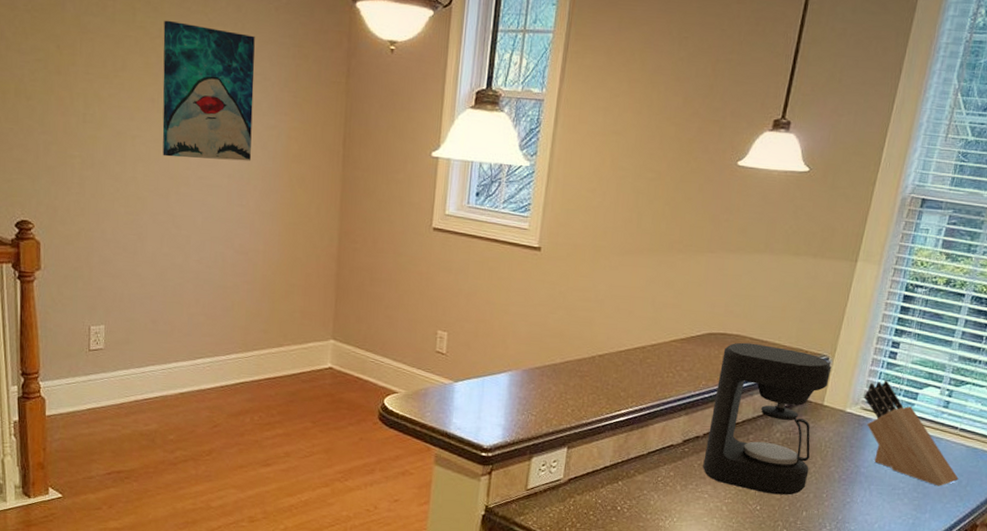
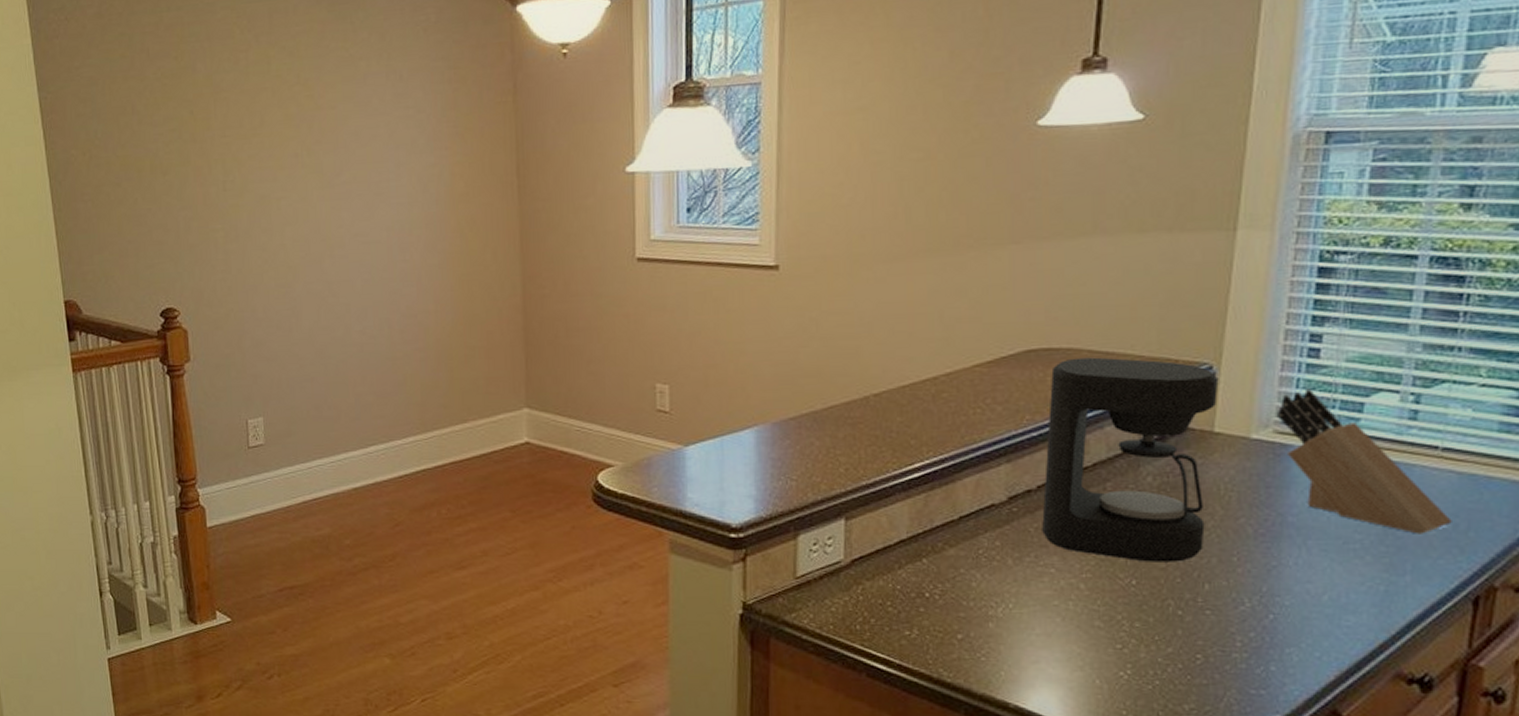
wall art: present [162,20,255,162] -> none [301,63,410,216]

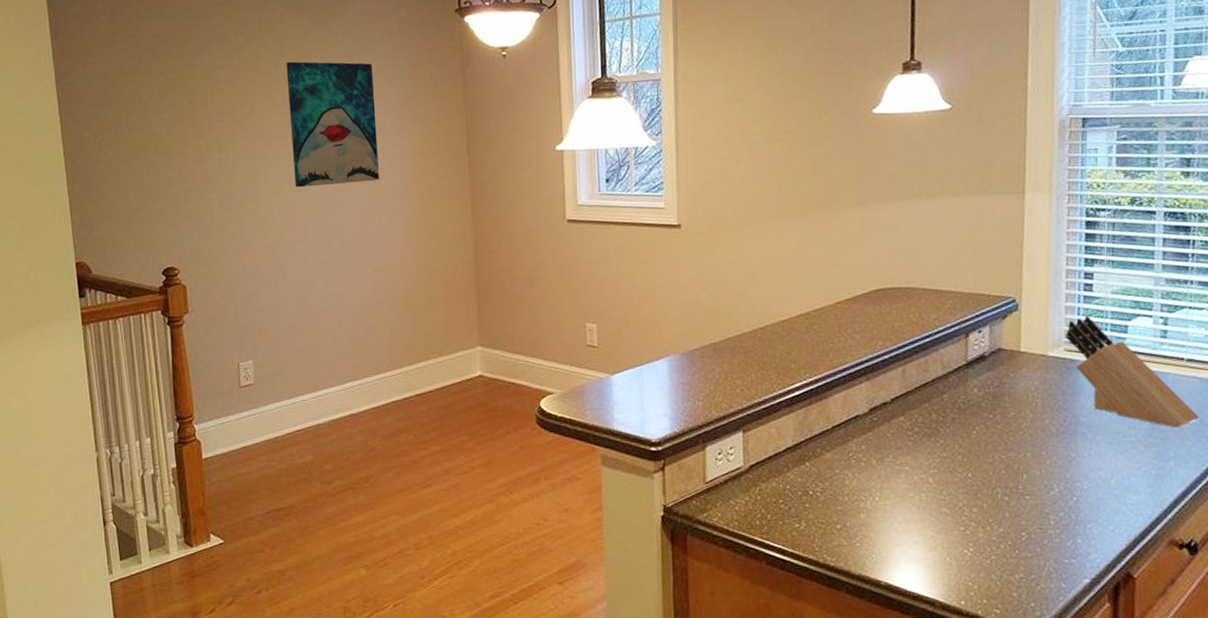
wall art: none [301,63,410,216] -> present [286,61,379,188]
coffee maker: present [1042,357,1219,562] -> none [896,294,1021,458]

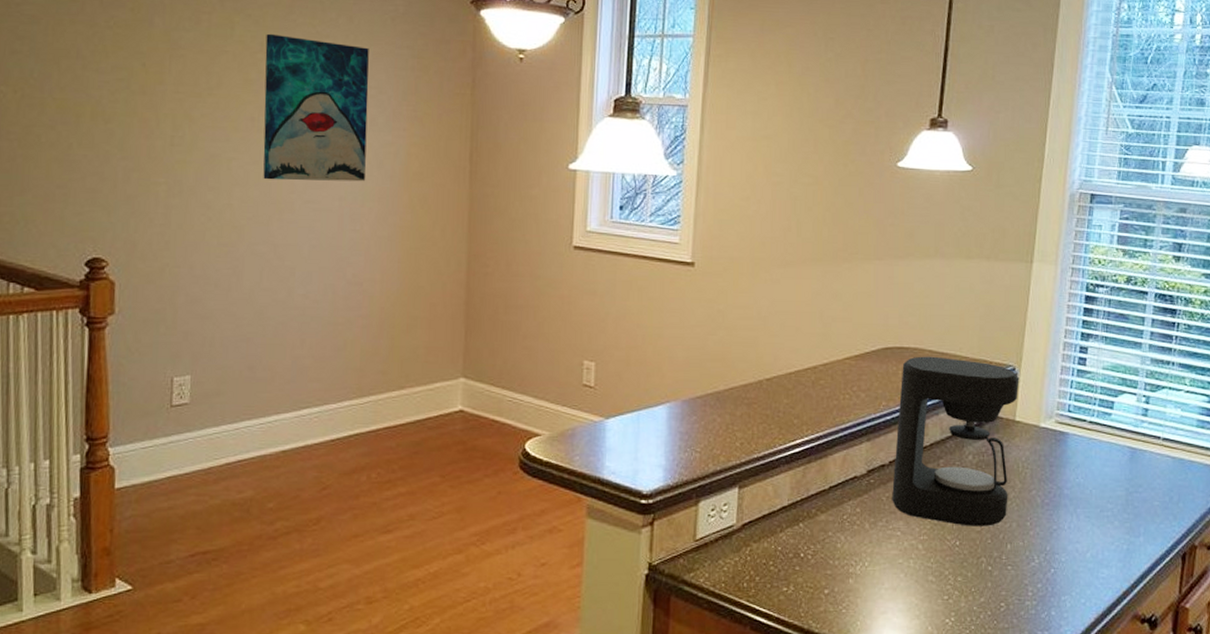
coffee maker: none [896,294,1021,458] -> present [892,356,1020,526]
knife block: present [1065,315,1199,428] -> none [1057,389,1169,505]

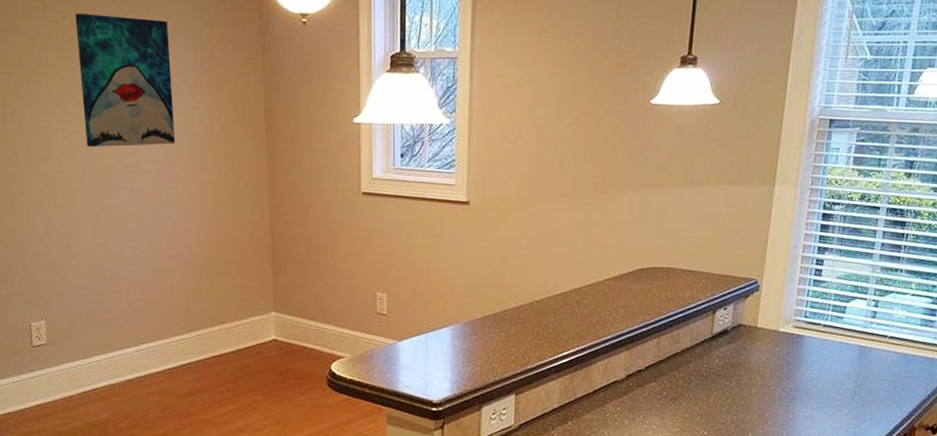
coffee maker: present [892,356,1020,526] -> none [648,274,761,419]

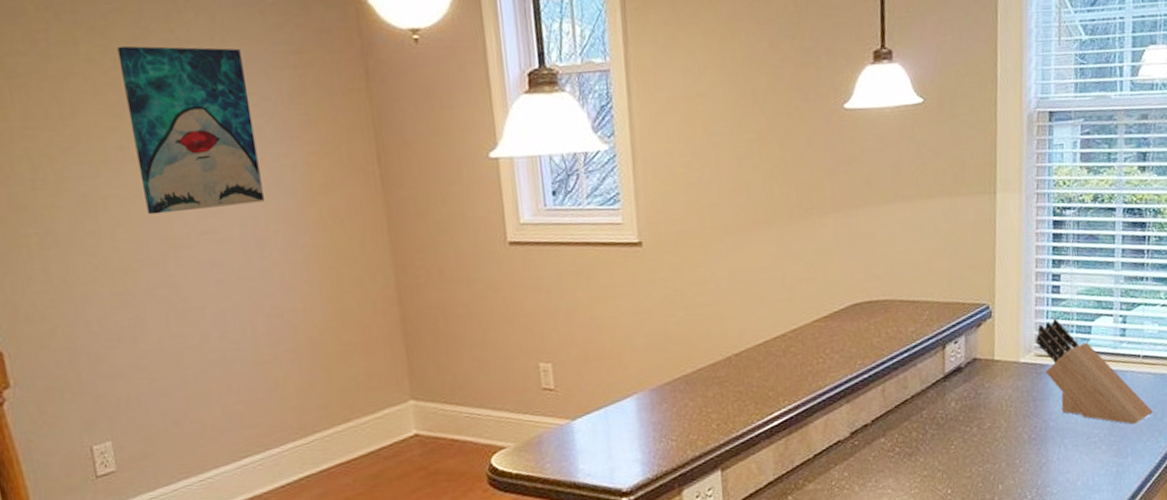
knife block: none [795,297,893,394] -> present [1035,318,1153,425]

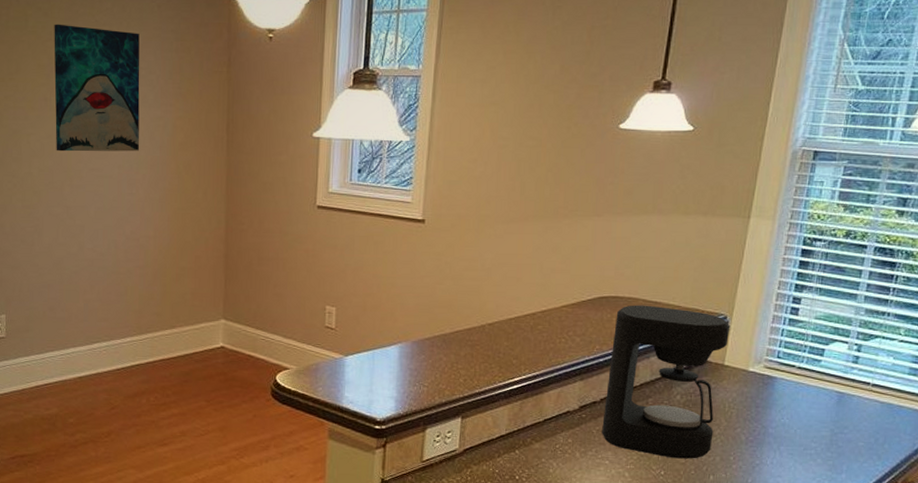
coffee maker: none [873,304,995,474] -> present [602,305,731,459]
knife block: present [1035,318,1153,425] -> none [766,337,875,445]

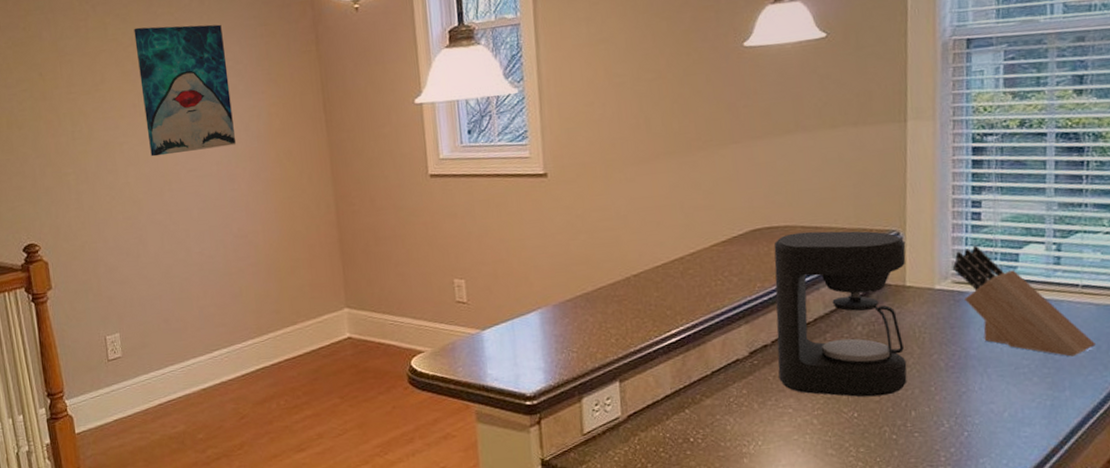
knife block: none [766,337,875,445] -> present [952,245,1096,357]

